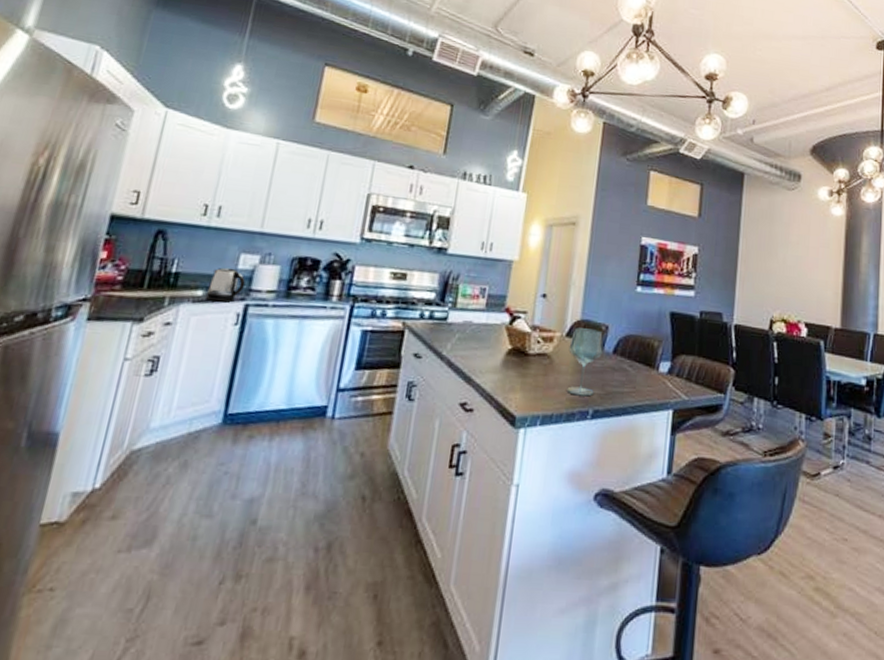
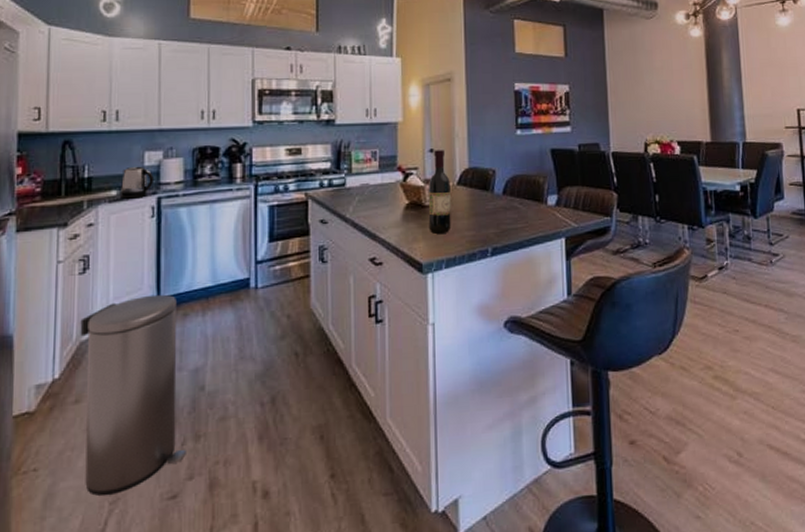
pedal bin: none [103,409,245,630] -> present [80,294,186,496]
wine bottle: none [528,295,560,387] -> present [428,150,451,234]
wine glass: present [566,327,604,397] -> none [461,175,493,237]

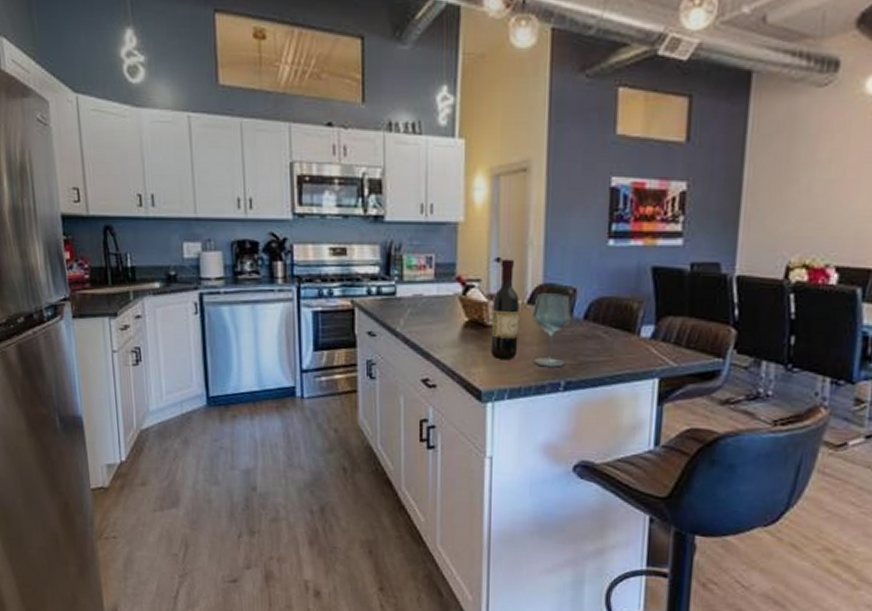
pedal bin: present [80,294,186,496] -> none [138,393,243,569]
kettle: present [121,166,153,199] -> none [163,257,194,293]
wine glass: none [461,175,493,237] -> present [532,293,572,368]

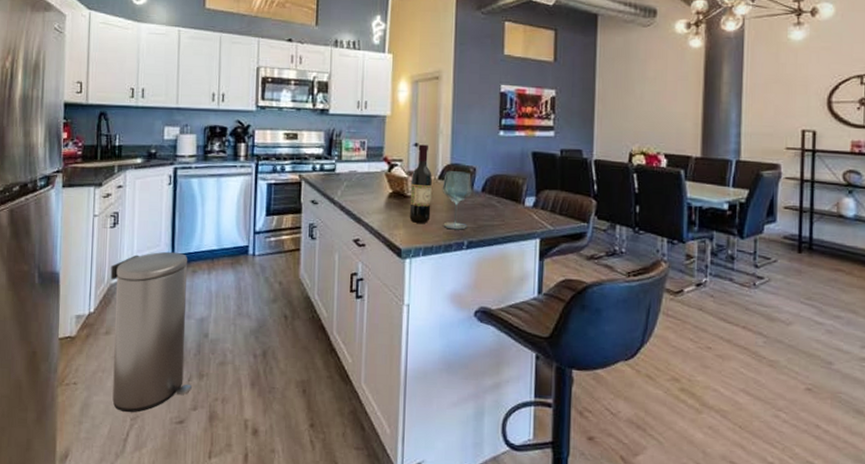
pedal bin: none [138,393,243,569] -> present [110,251,192,412]

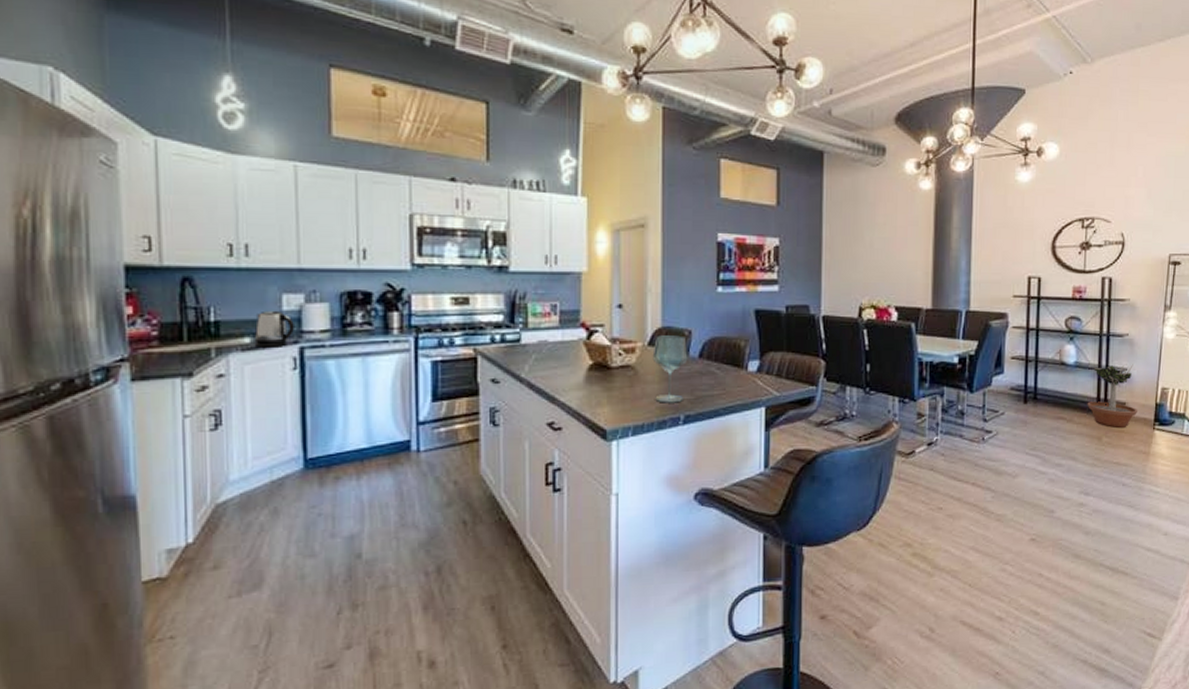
pedal bin: present [110,251,192,412] -> none [214,455,343,664]
kettle: none [144,139,171,167] -> present [255,310,294,347]
wine bottle: present [409,144,432,223] -> none [614,305,640,398]

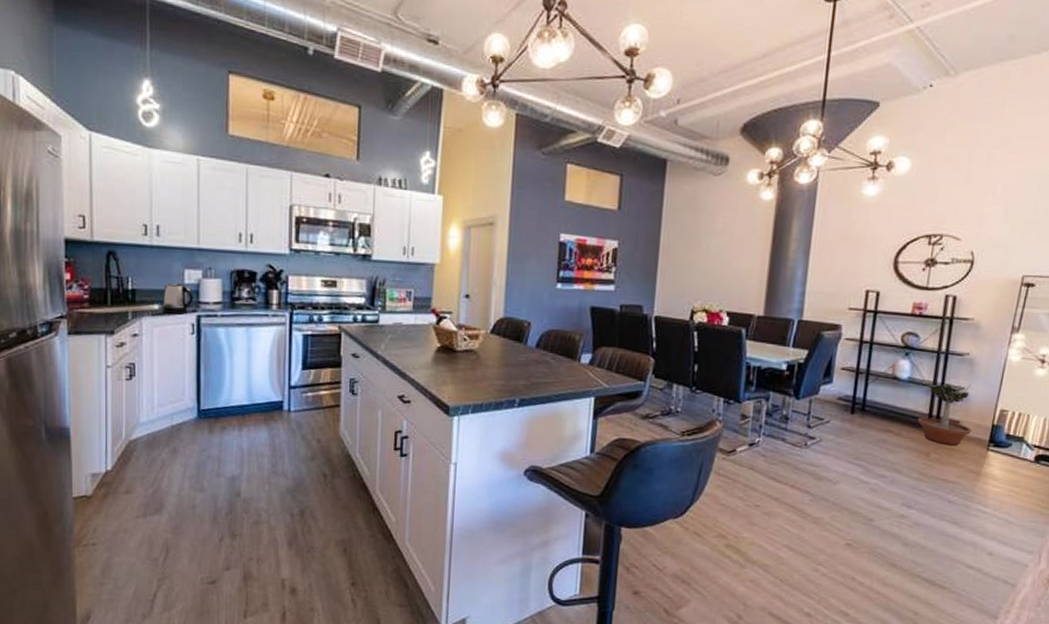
wine glass: present [652,335,688,403] -> none [493,325,527,387]

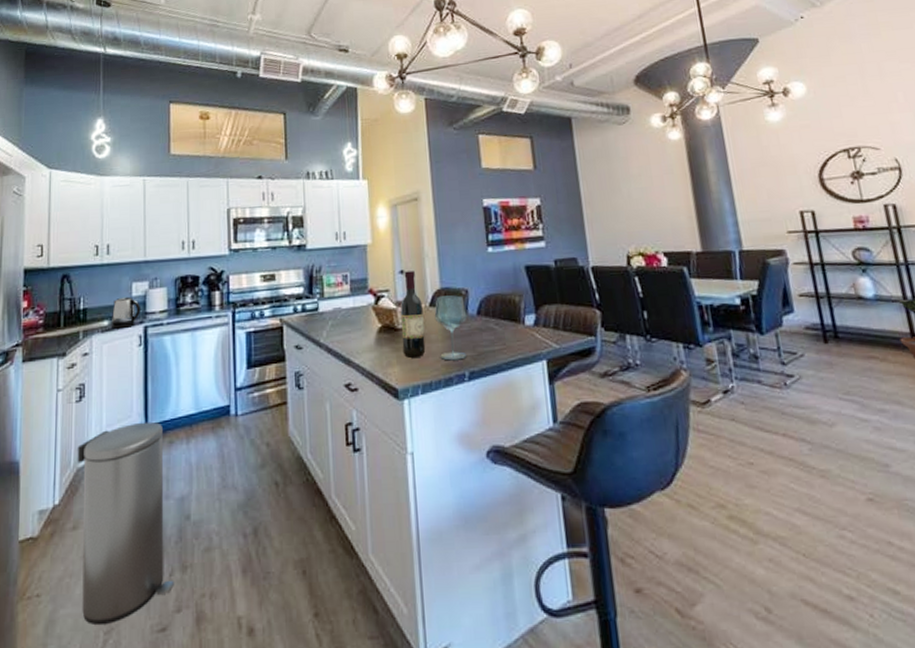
pedal bin: none [128,406,224,573] -> present [77,421,174,624]
wine bottle: none [458,296,484,380] -> present [400,270,426,358]
wine glass: none [493,325,527,387] -> present [434,295,468,361]

